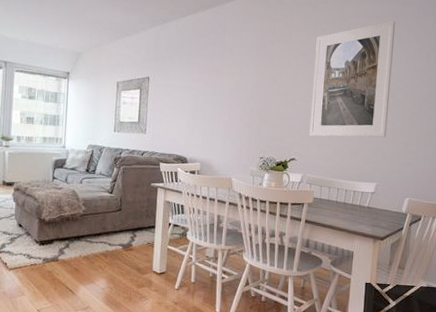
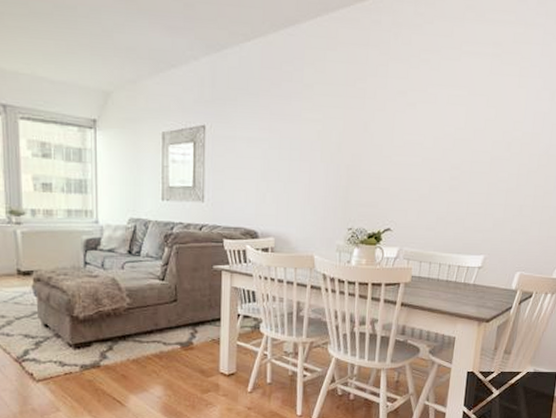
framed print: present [309,21,396,138] -> none [407,49,517,201]

